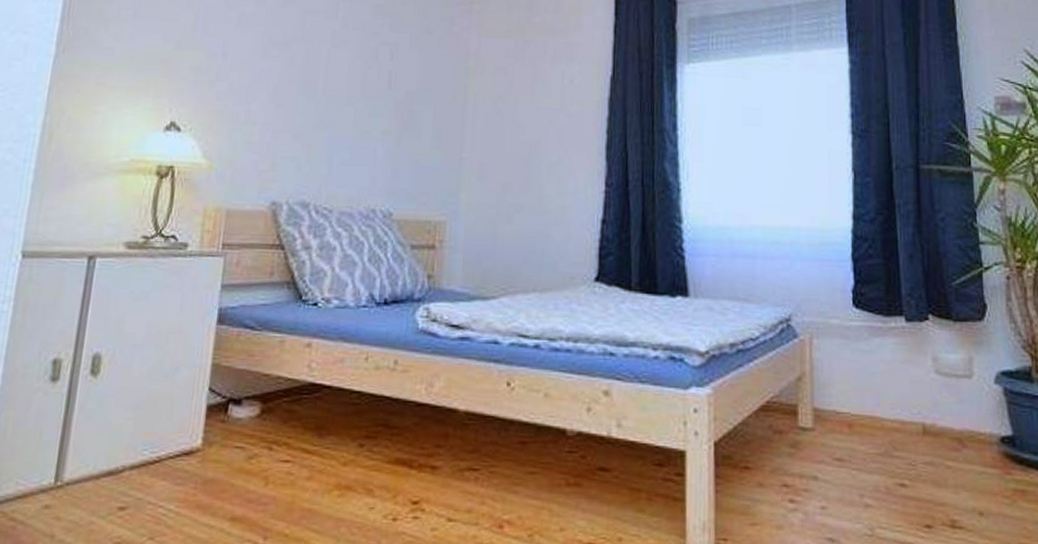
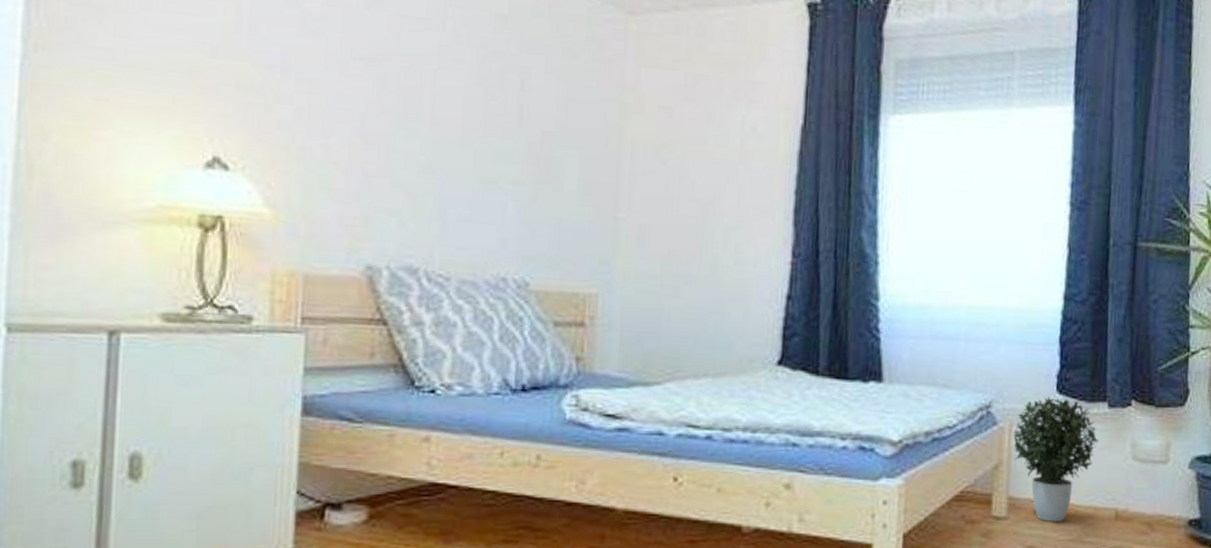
potted plant: none [814,311,899,435] -> present [1013,397,1099,522]

